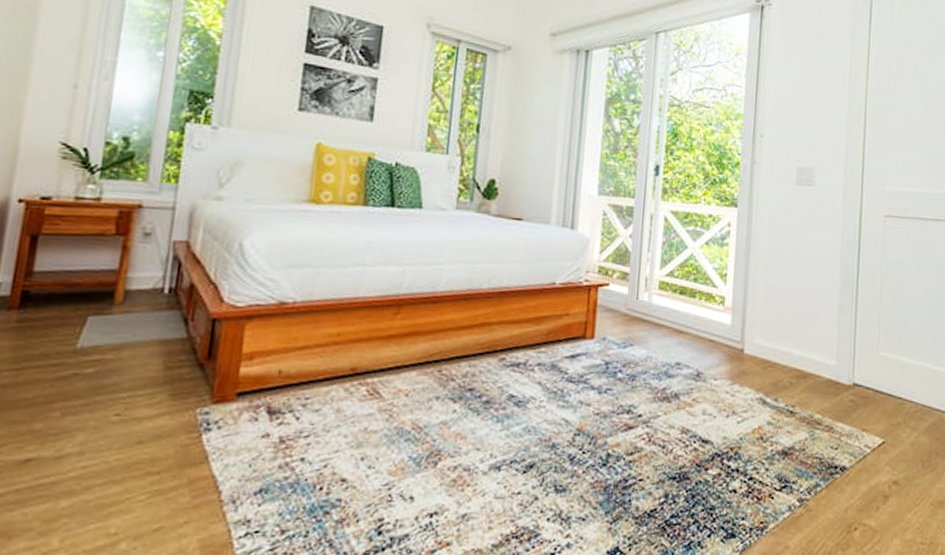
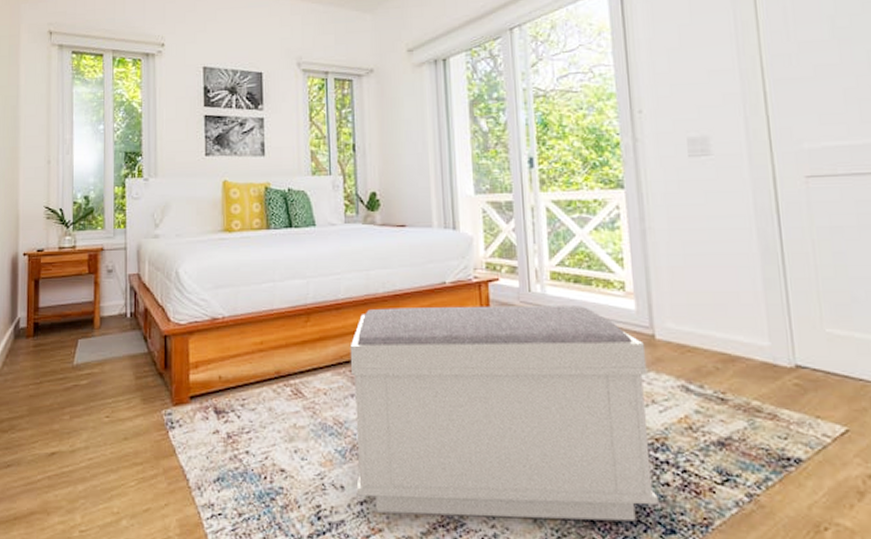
bench: none [427,305,734,527] -> present [349,306,658,522]

